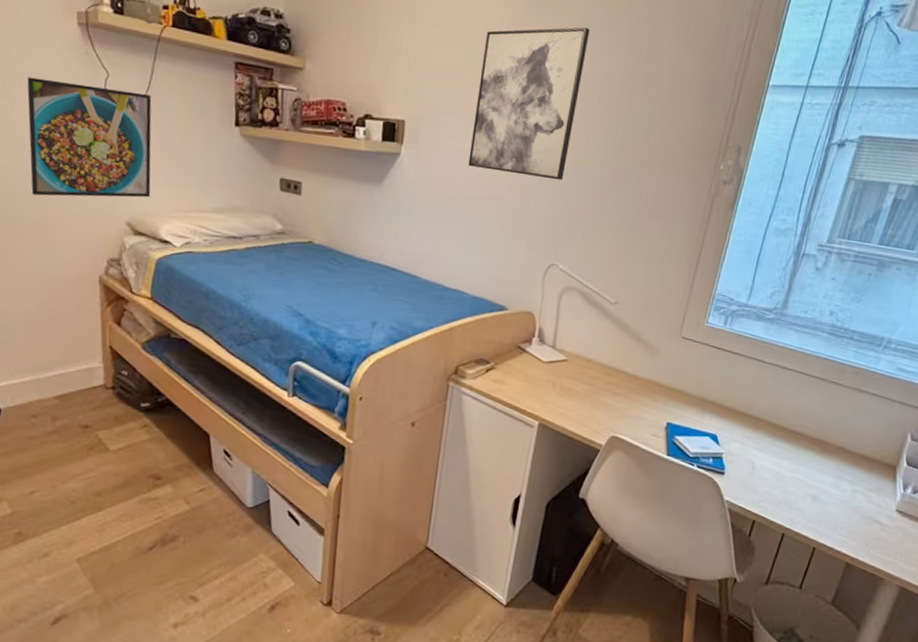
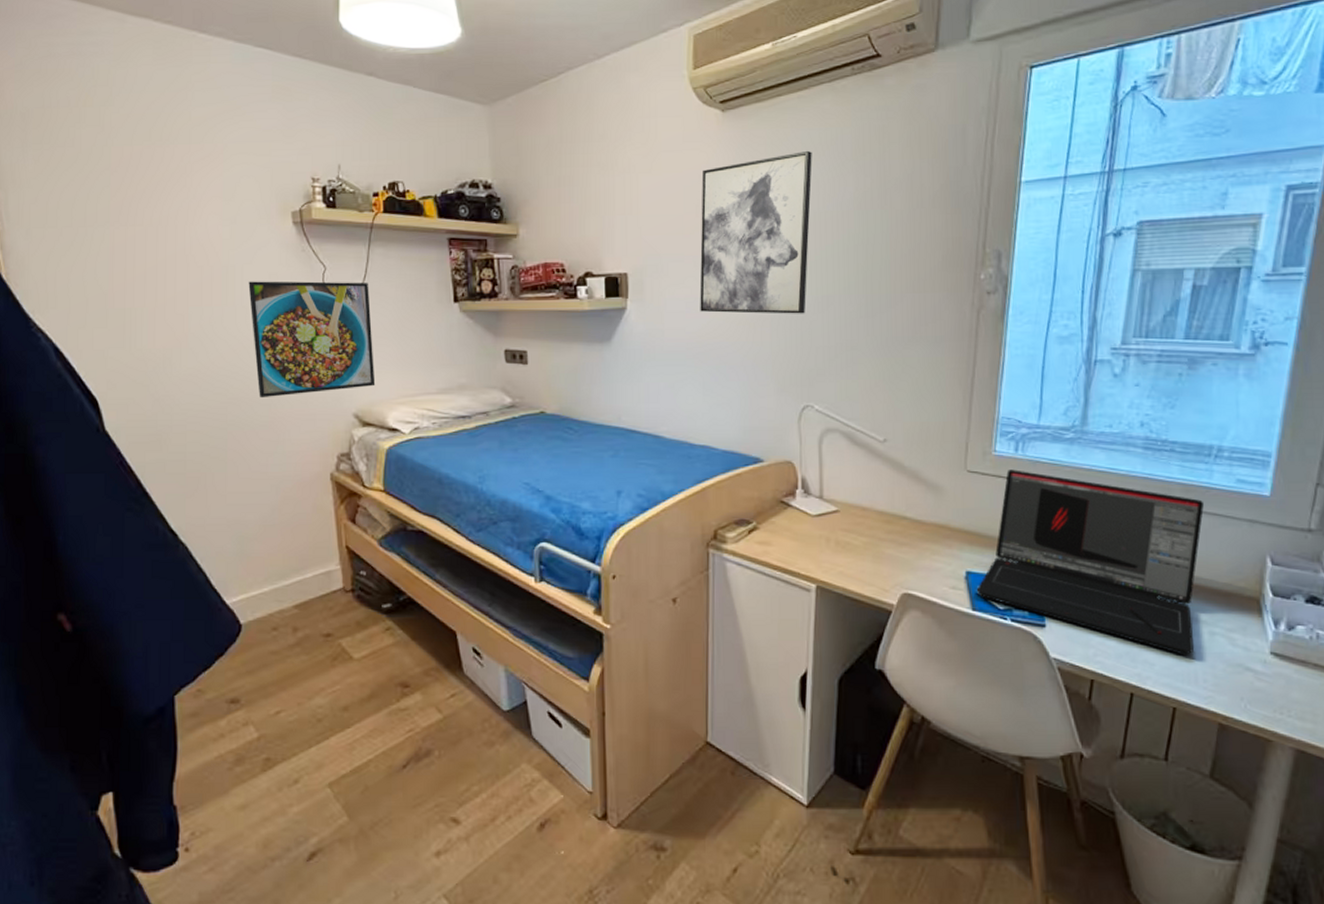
laptop: none [673,340,869,507] -> present [976,469,1205,655]

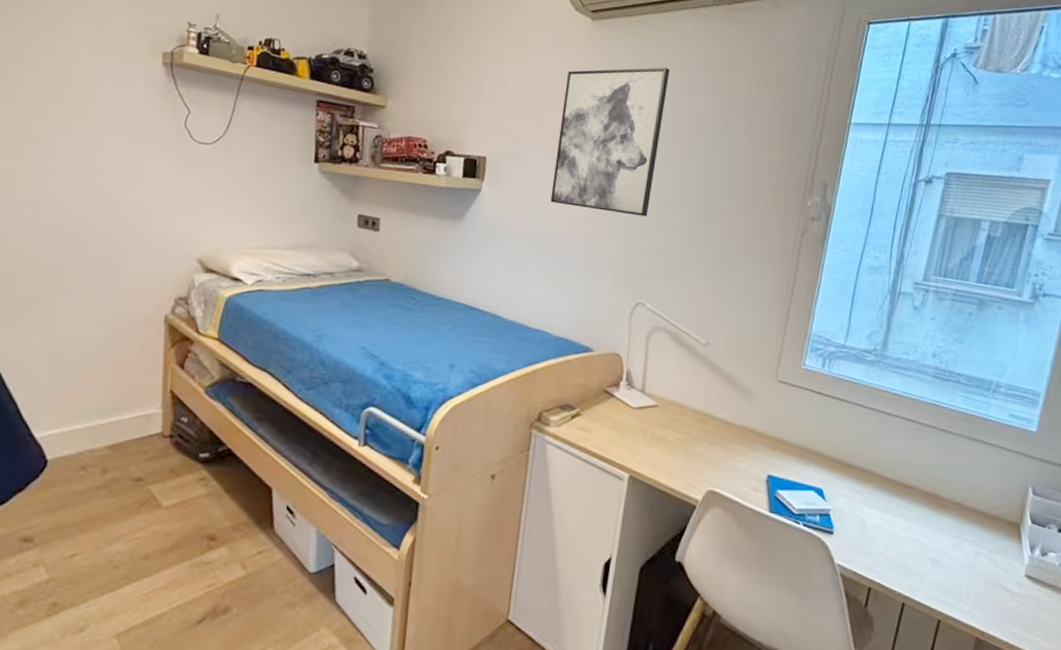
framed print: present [248,281,376,399] -> none [101,114,231,234]
laptop: present [976,469,1205,655] -> none [775,383,981,572]

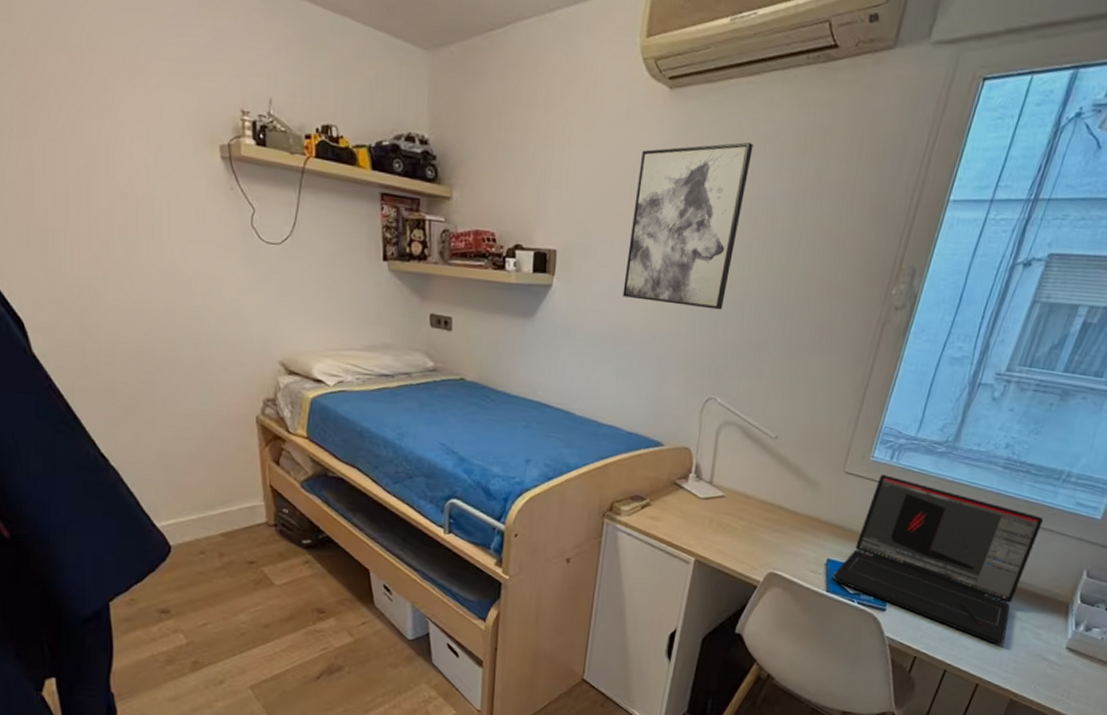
laptop: none [775,383,981,572] -> present [833,474,1044,644]

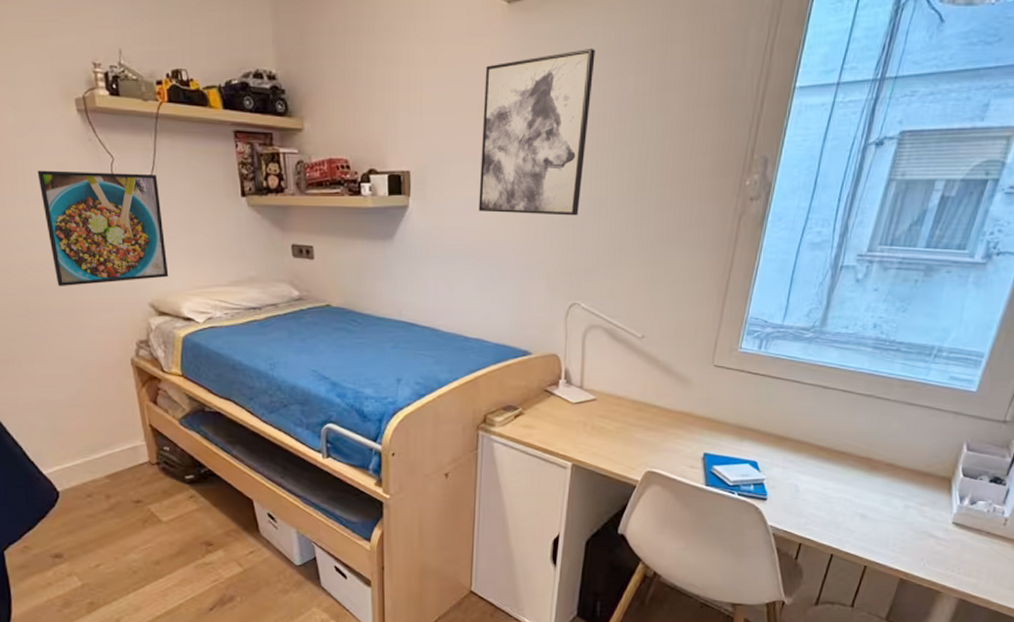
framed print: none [175,215,302,337] -> present [37,170,169,287]
laptop: present [833,474,1044,644] -> none [711,365,919,524]

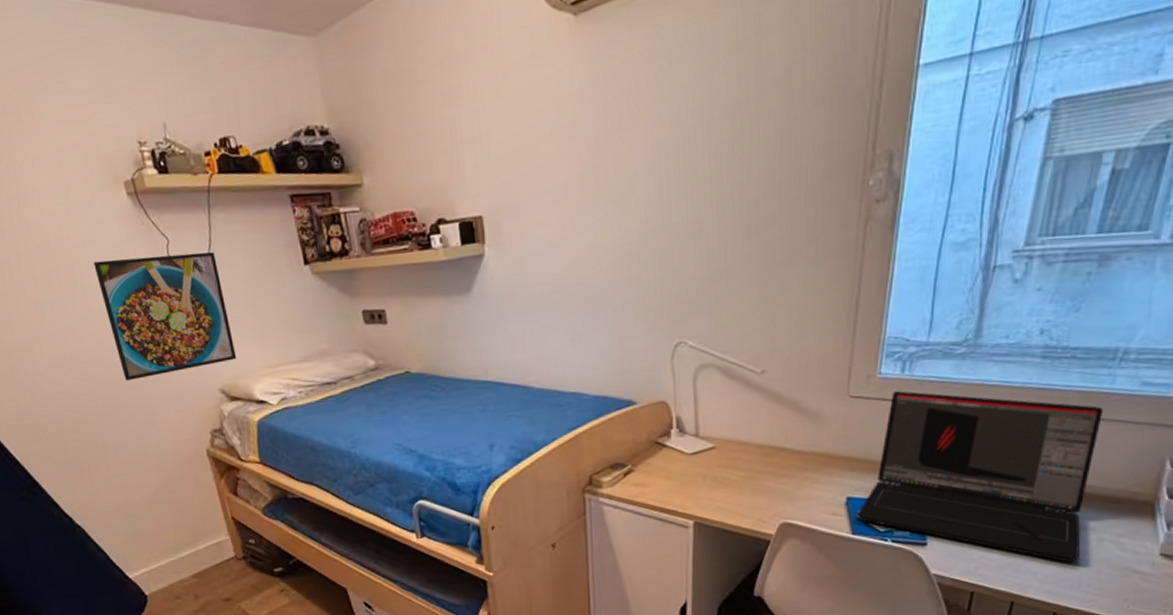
wall art: present [479,48,595,216] -> none [555,52,679,251]
laptop: none [711,365,919,524] -> present [856,391,1104,563]

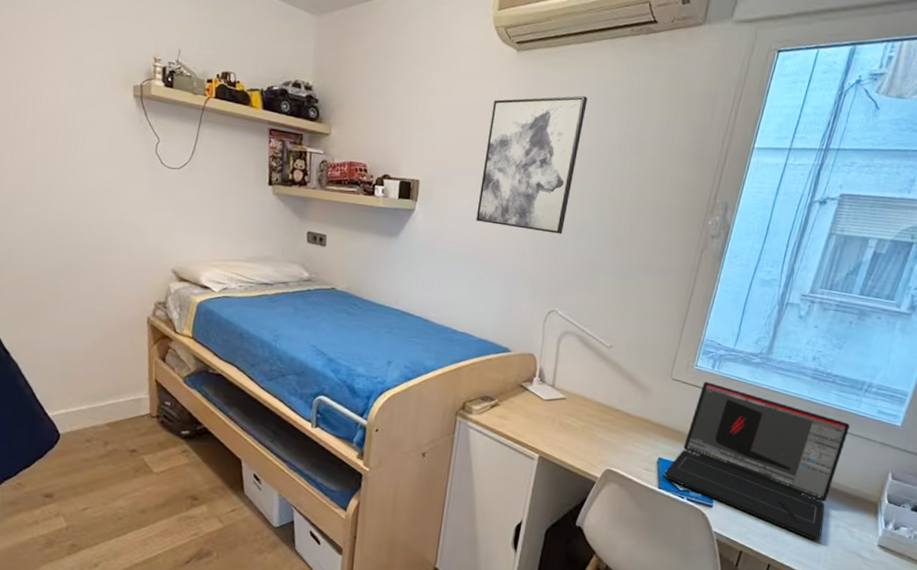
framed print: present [93,252,237,382] -> none [89,142,196,249]
wall art: none [555,52,679,251] -> present [476,95,588,234]

